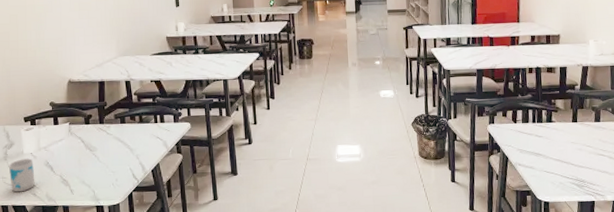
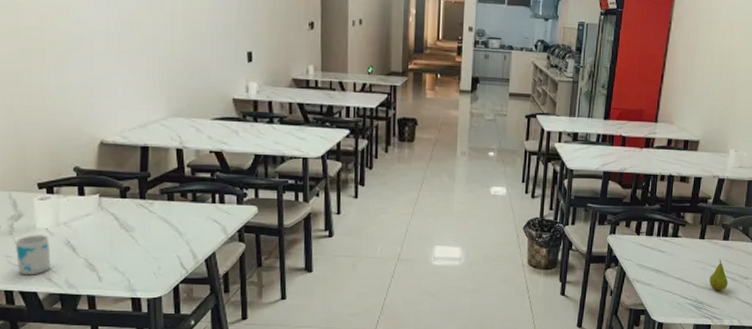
fruit: none [587,140,606,169] -> present [709,259,728,291]

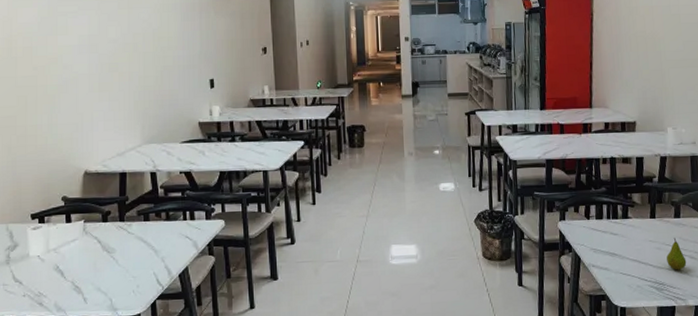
mug: present [16,235,51,275] -> none [12,262,42,302]

